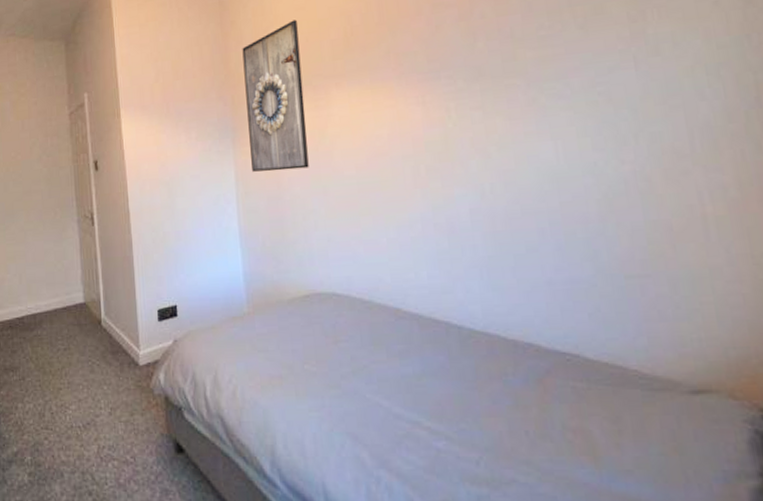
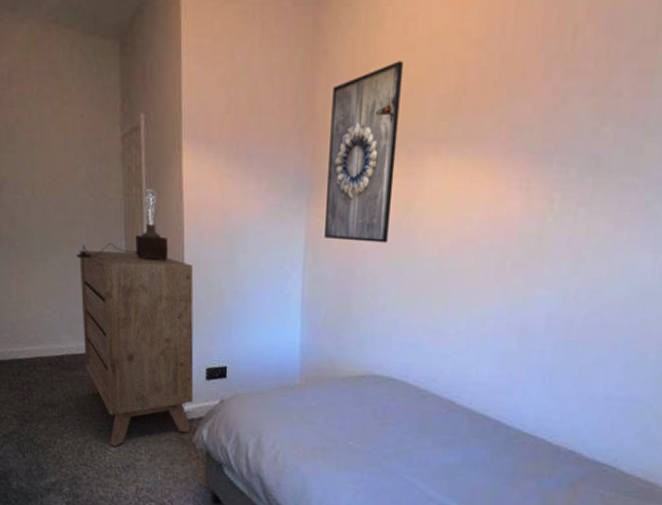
table lamp: none [33,154,115,223] -> present [76,189,169,261]
dresser: none [35,210,148,404] -> present [79,250,194,447]

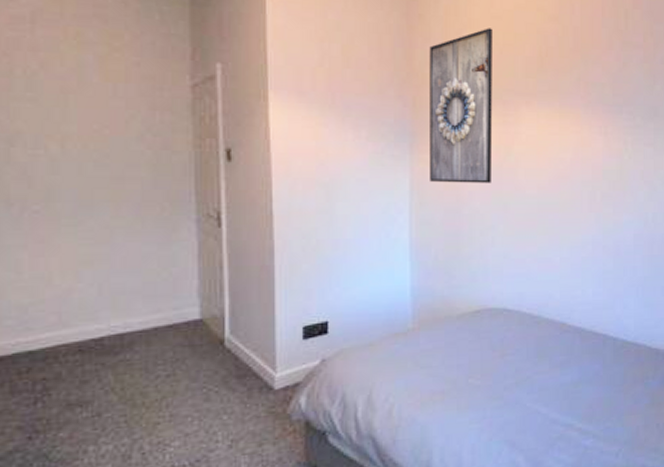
table lamp: present [76,189,169,261] -> none [126,140,253,219]
dresser: present [79,250,194,447] -> none [130,207,287,440]

